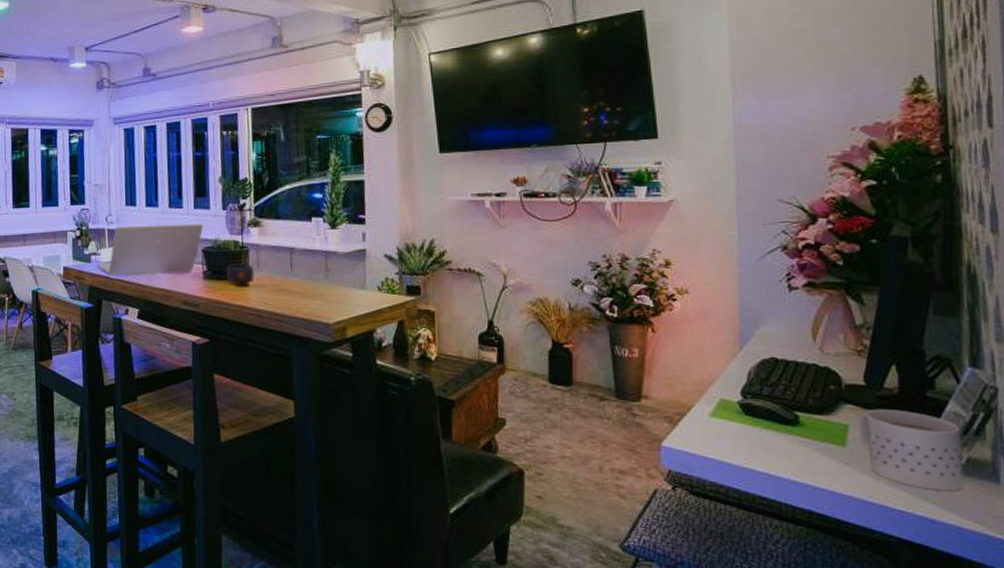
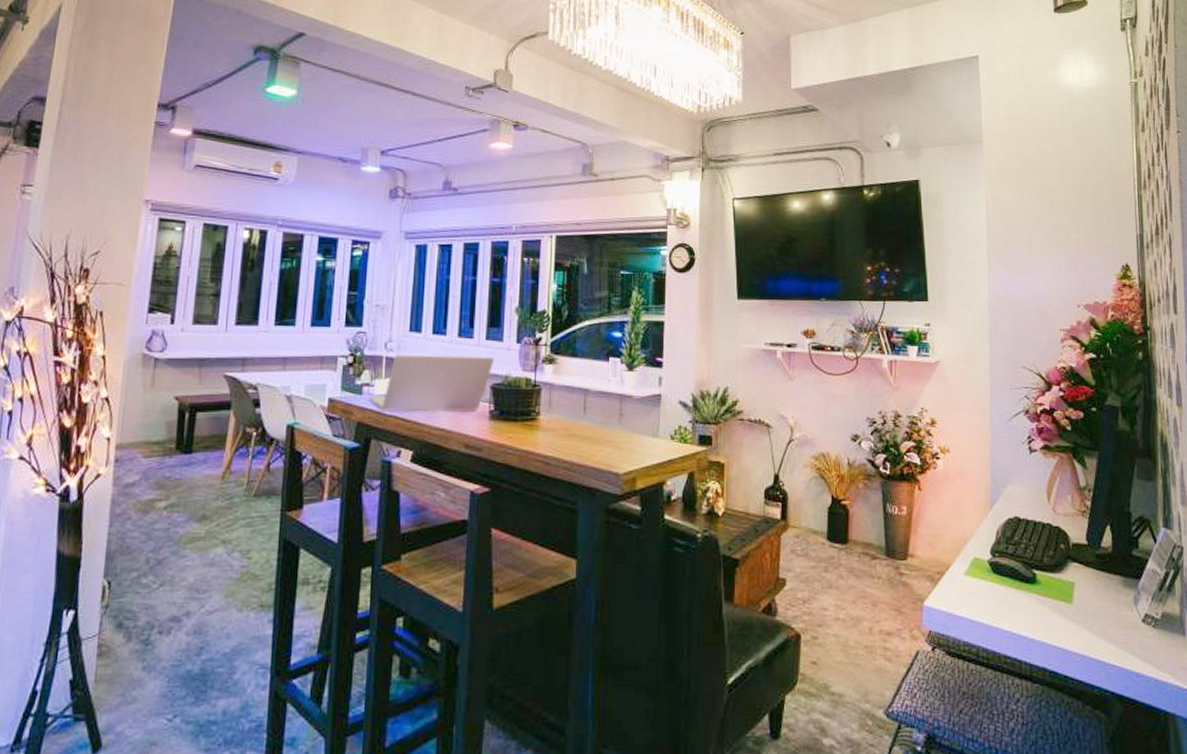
mug: present [226,263,254,285] -> none [515,404,545,428]
mug: present [858,408,964,492] -> none [1082,566,1160,645]

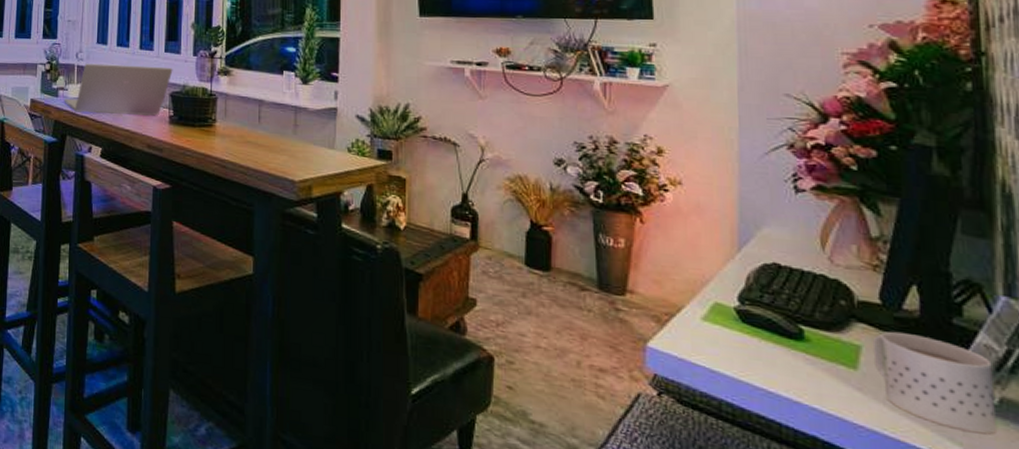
mug: none [1082,566,1160,645] -> present [872,331,996,435]

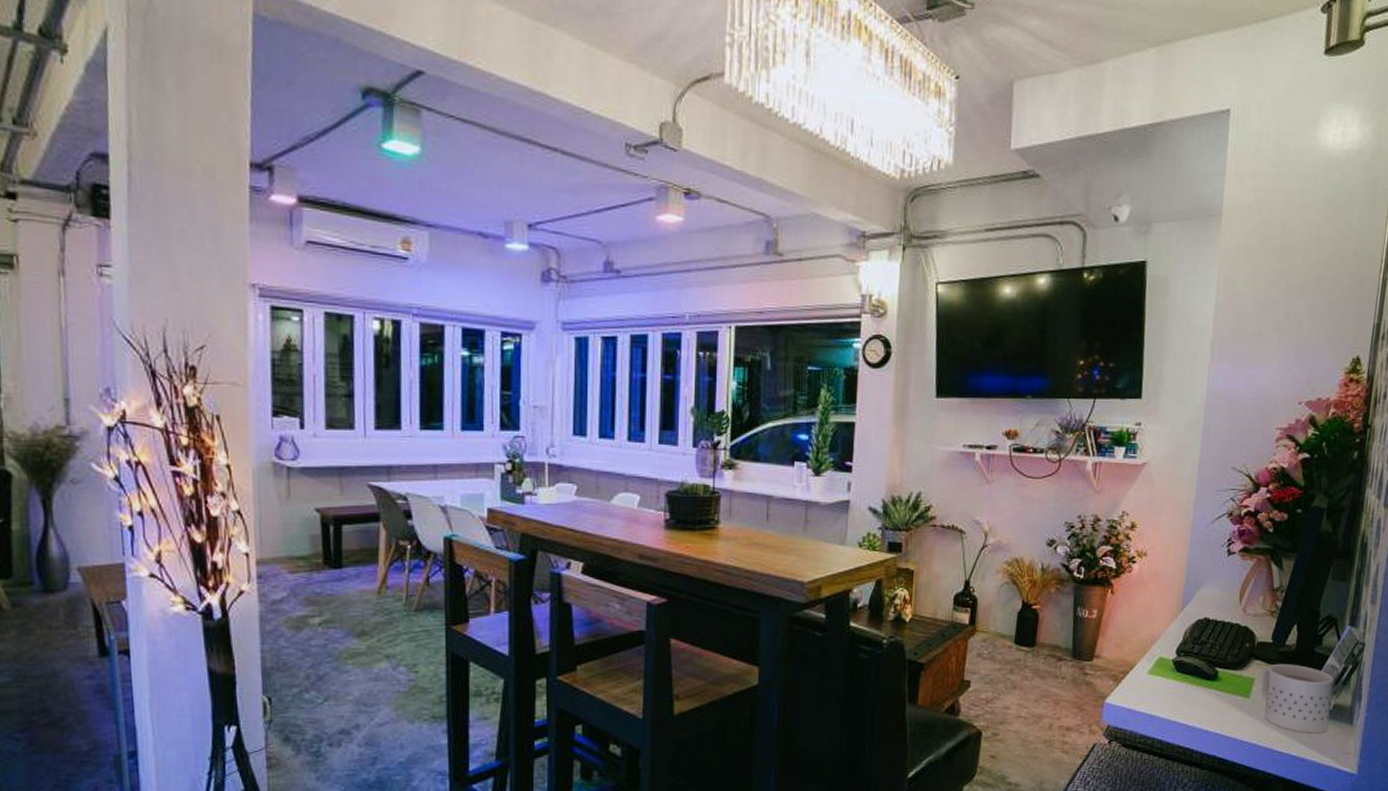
laptop: present [64,63,173,116] -> none [532,460,669,522]

